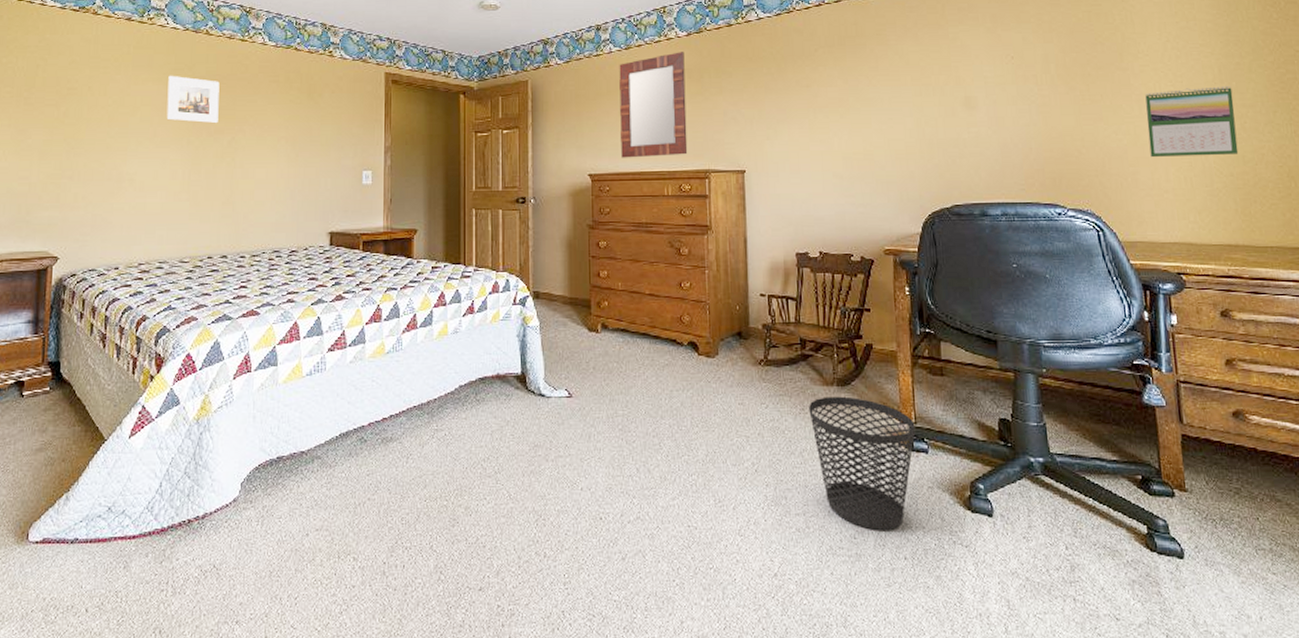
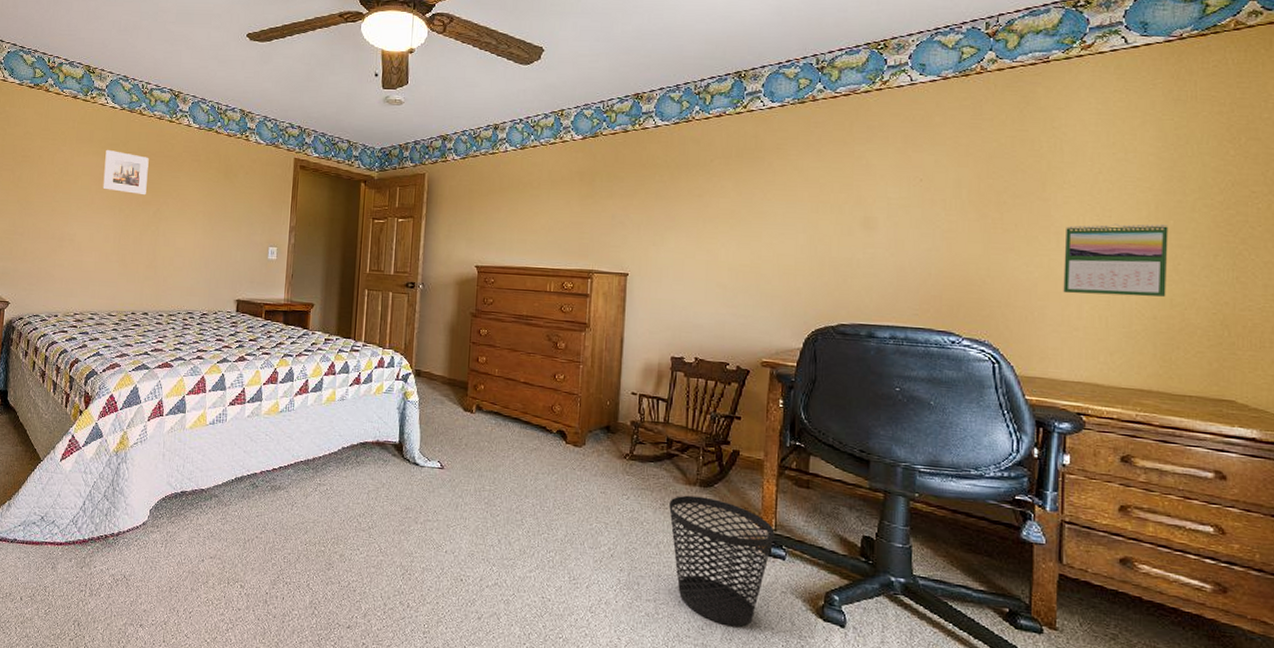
home mirror: present [619,52,688,158] -> none [508,154,578,254]

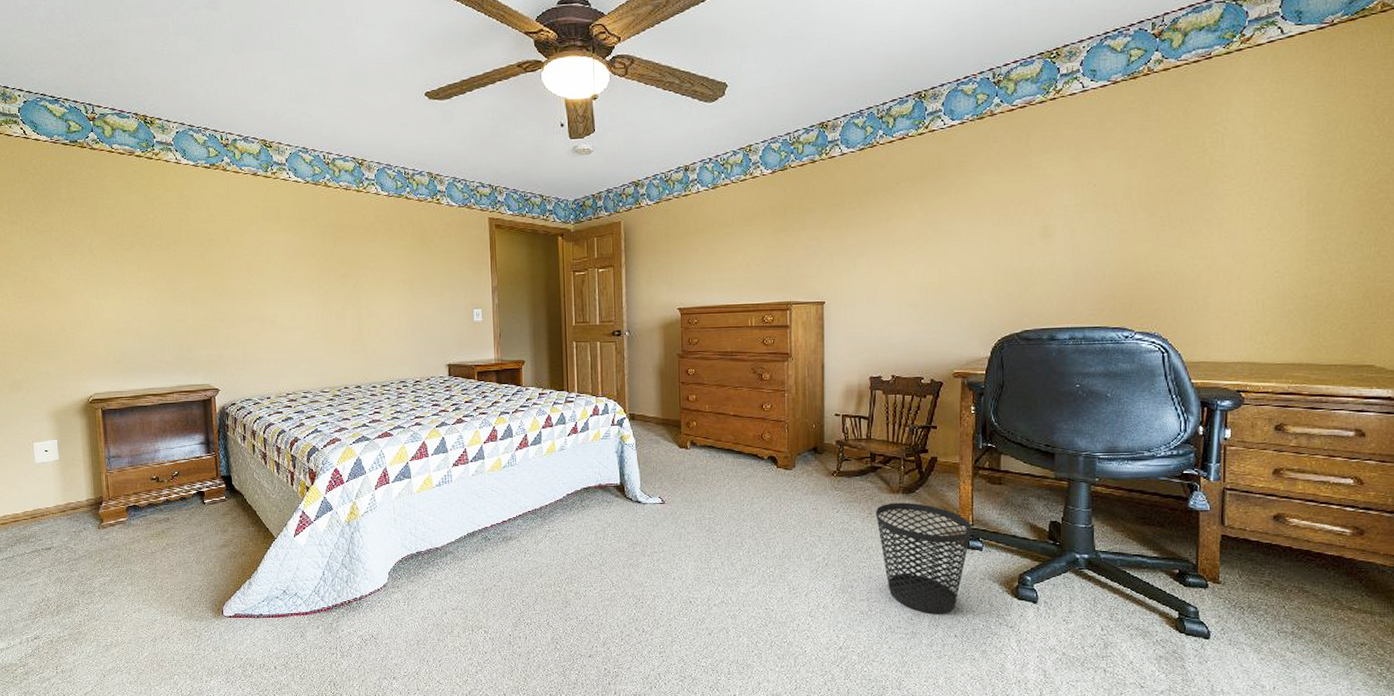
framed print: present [102,149,149,196] -> none [295,225,343,269]
calendar: present [1063,223,1168,297] -> none [1225,208,1319,282]

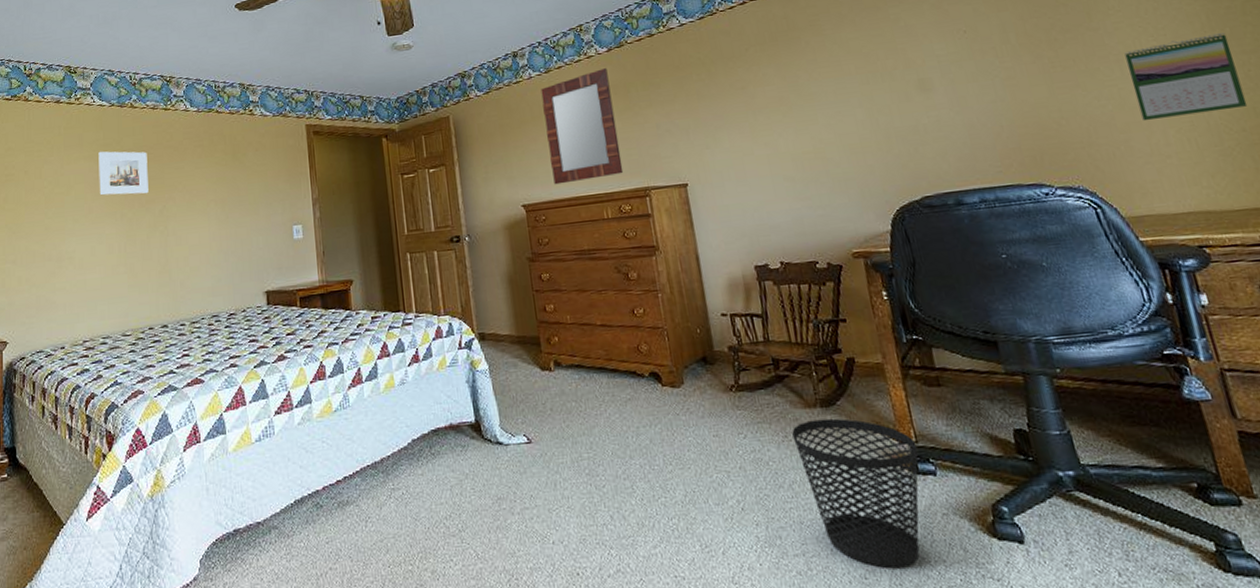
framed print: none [295,225,343,269] -> present [98,151,149,196]
home mirror: none [706,189,771,293] -> present [540,68,624,185]
calendar: none [1225,208,1319,282] -> present [1124,33,1248,122]

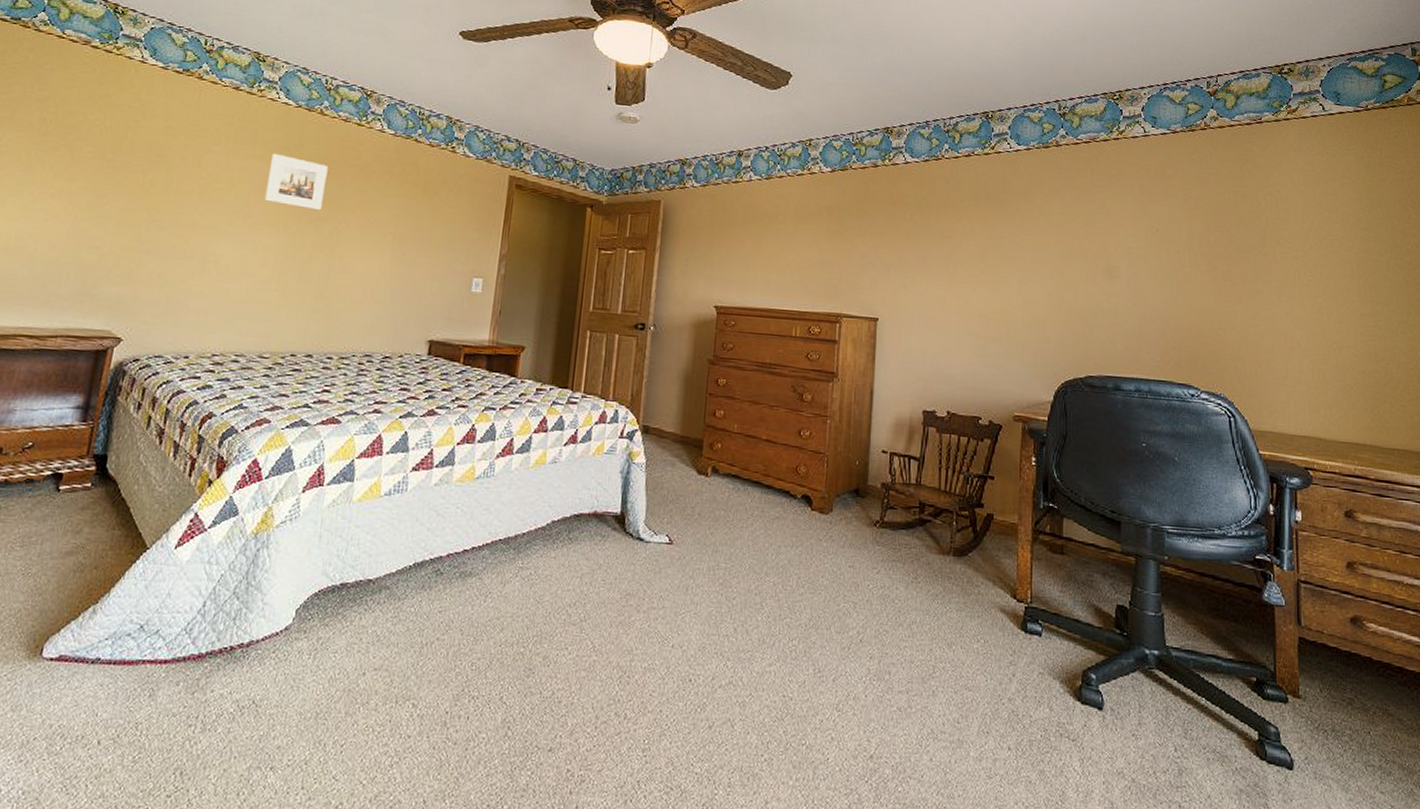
home mirror: present [540,68,624,185] -> none [751,187,827,296]
wastebasket: present [792,418,920,569] -> none [922,566,1030,718]
calendar: present [1124,33,1248,122] -> none [1284,279,1372,352]

